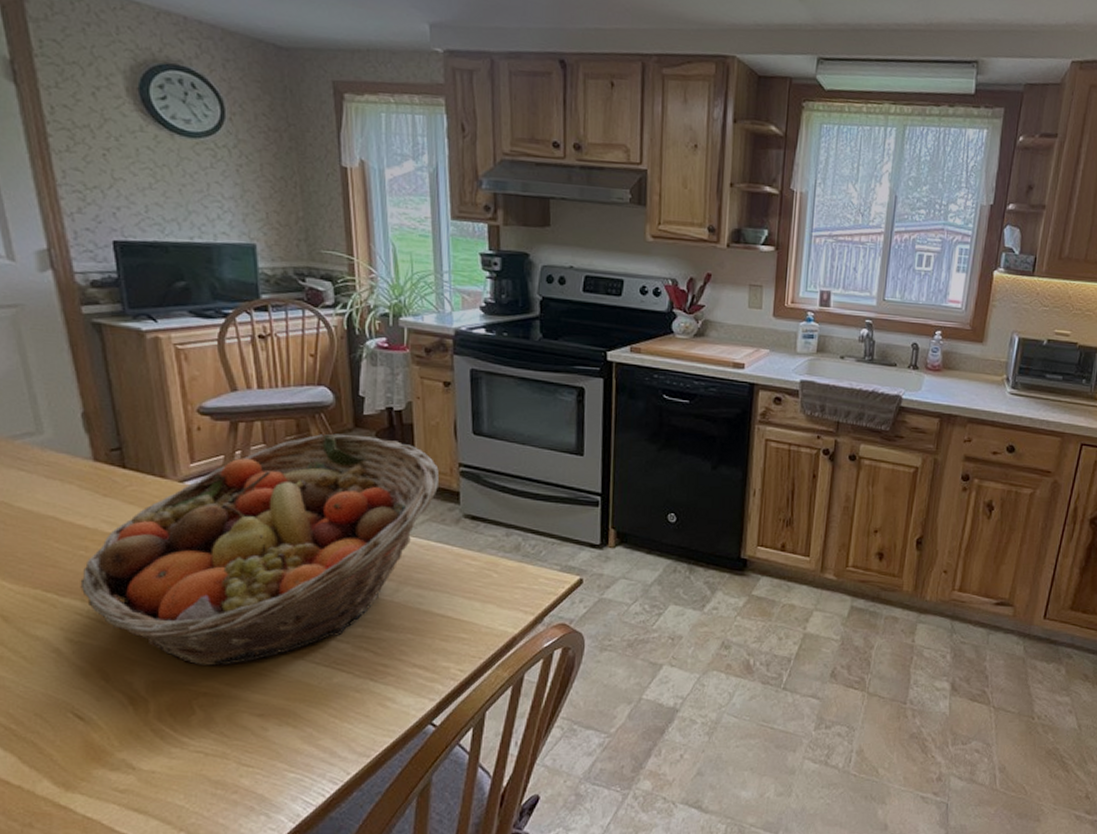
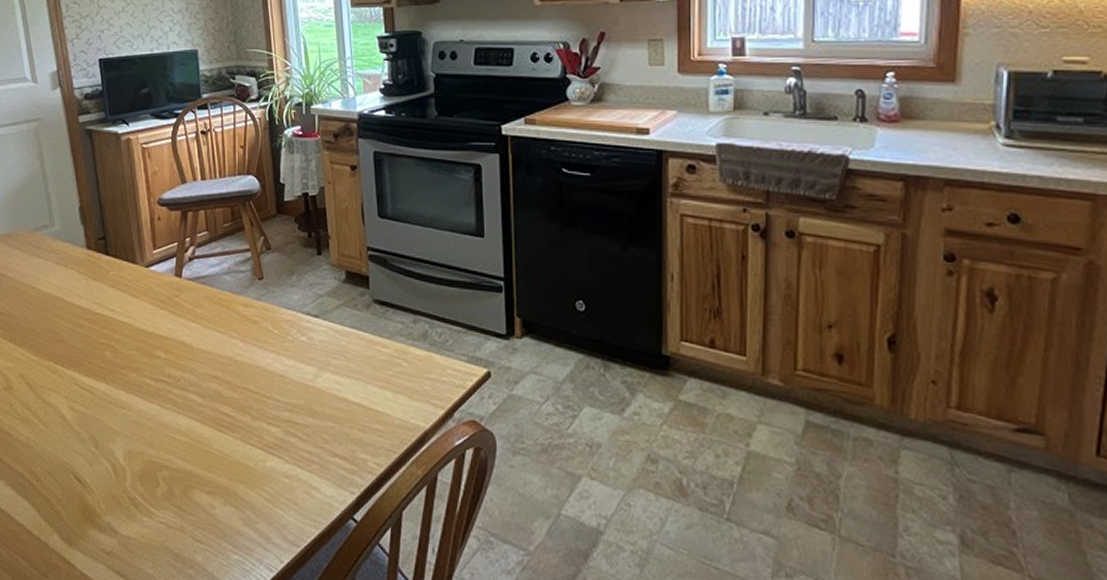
fruit basket: present [80,433,439,666] -> none [78,220,350,441]

